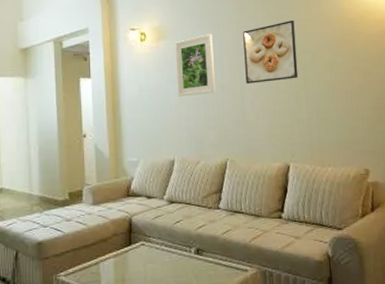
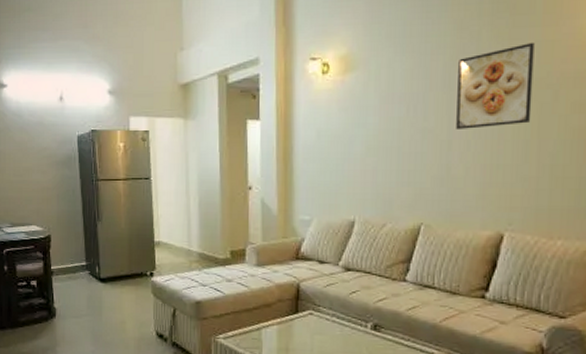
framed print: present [174,34,216,97] -> none [364,64,416,145]

